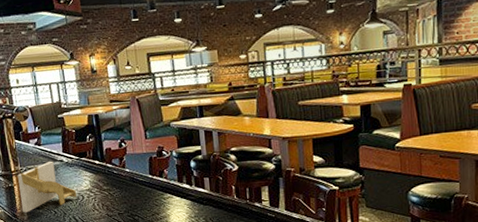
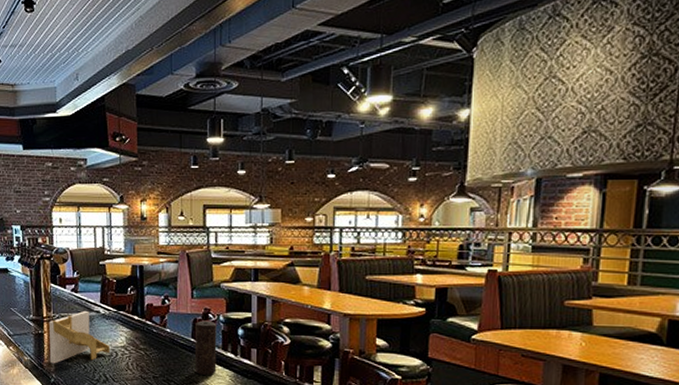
candle: none [151,157,175,207] -> present [194,320,217,375]

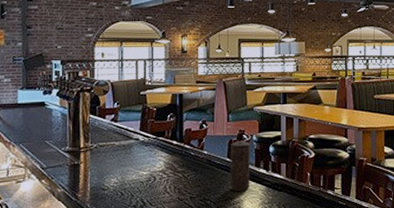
napkin holder: present [49,310,110,364] -> none [85,138,148,194]

